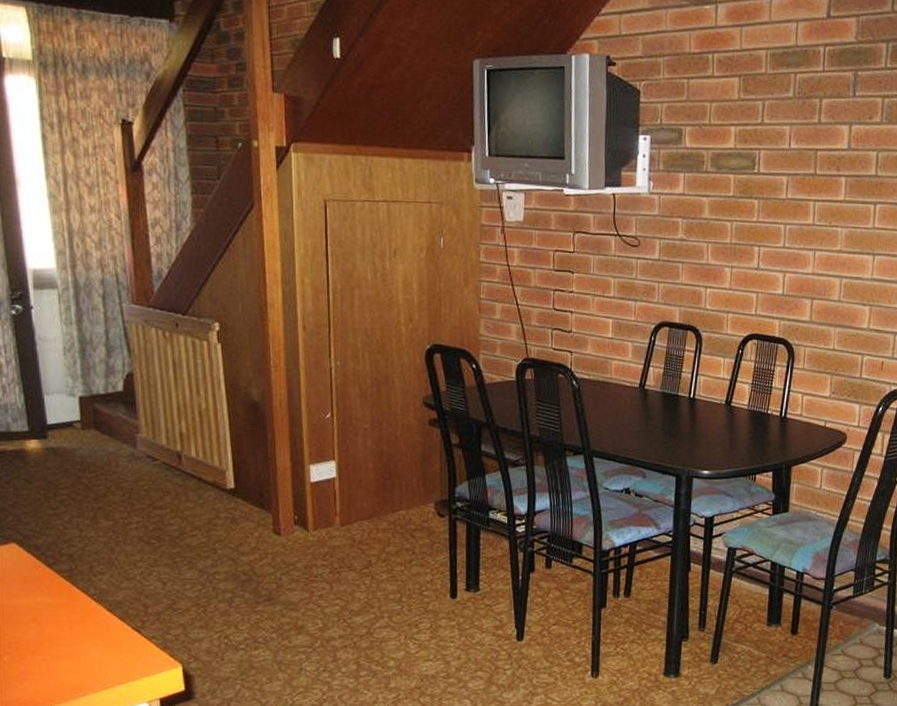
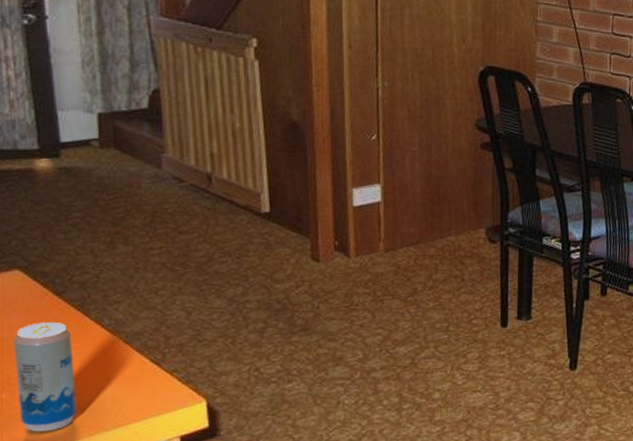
beverage can: none [12,592,69,693] -> present [13,322,77,432]

